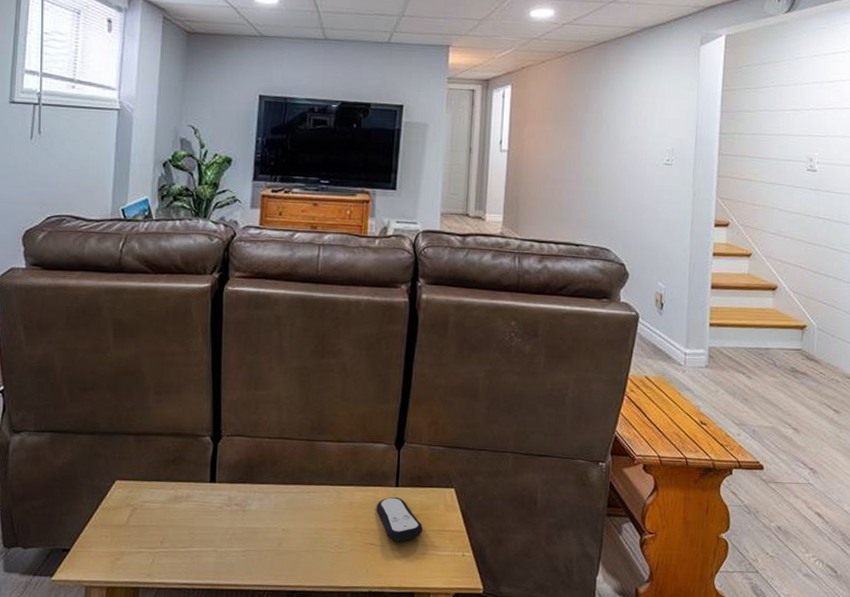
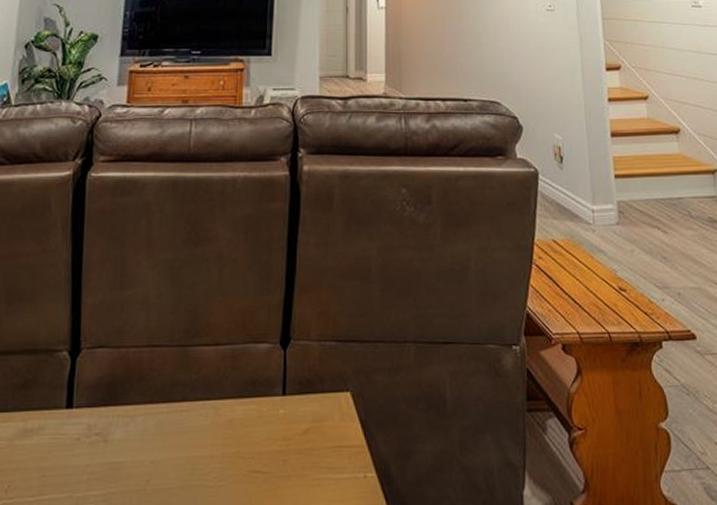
remote control: present [376,497,423,541] -> none [261,409,317,466]

